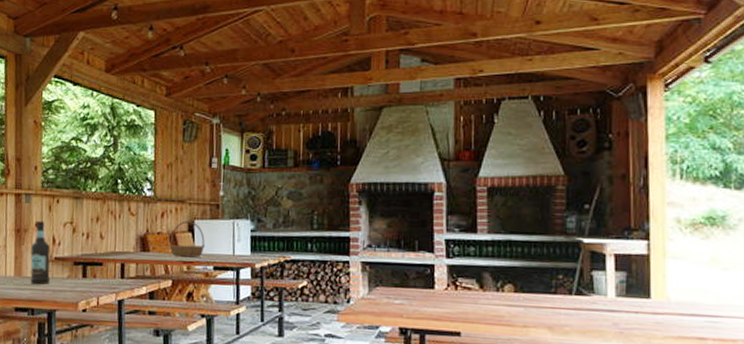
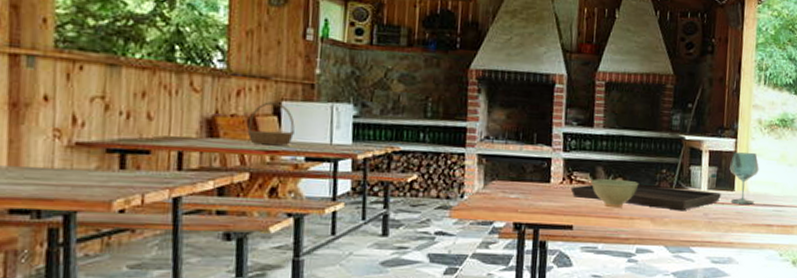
root beer: present [30,220,51,285] -> none [34,92,69,179]
serving tray: none [457,290,634,320] -> present [571,184,721,211]
bowl: none [477,285,532,315] -> present [590,179,639,207]
wine glass: none [642,255,682,314] -> present [729,152,759,205]

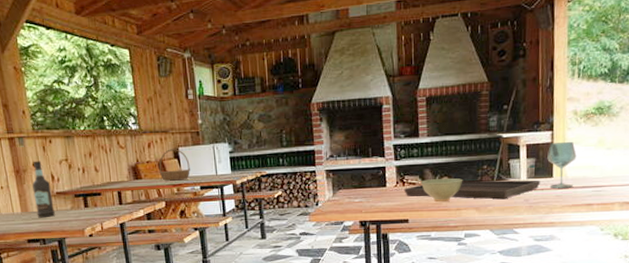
root beer: none [34,92,69,179] -> present [31,161,56,218]

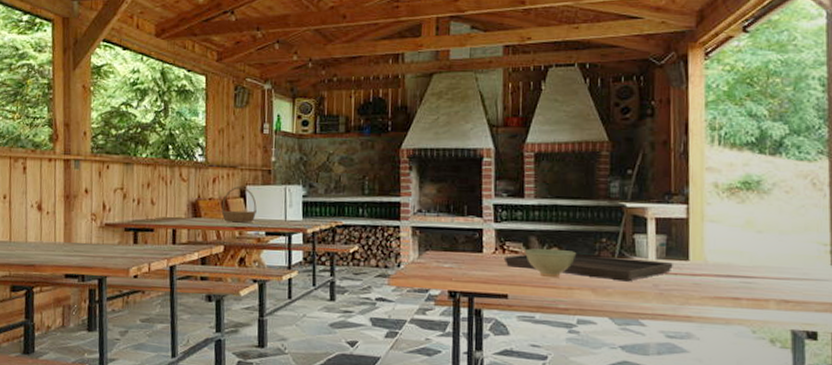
root beer: present [31,161,56,218] -> none [80,186,101,251]
wine glass: present [547,141,577,189] -> none [681,218,719,276]

